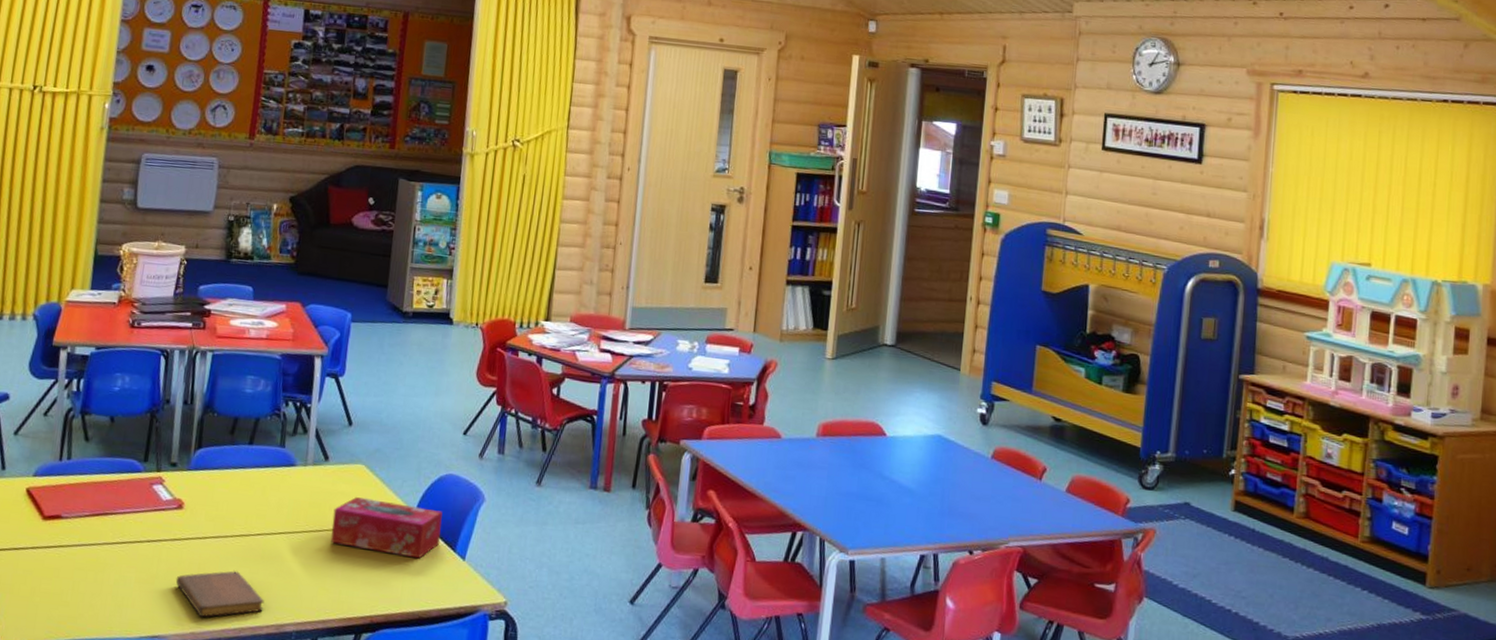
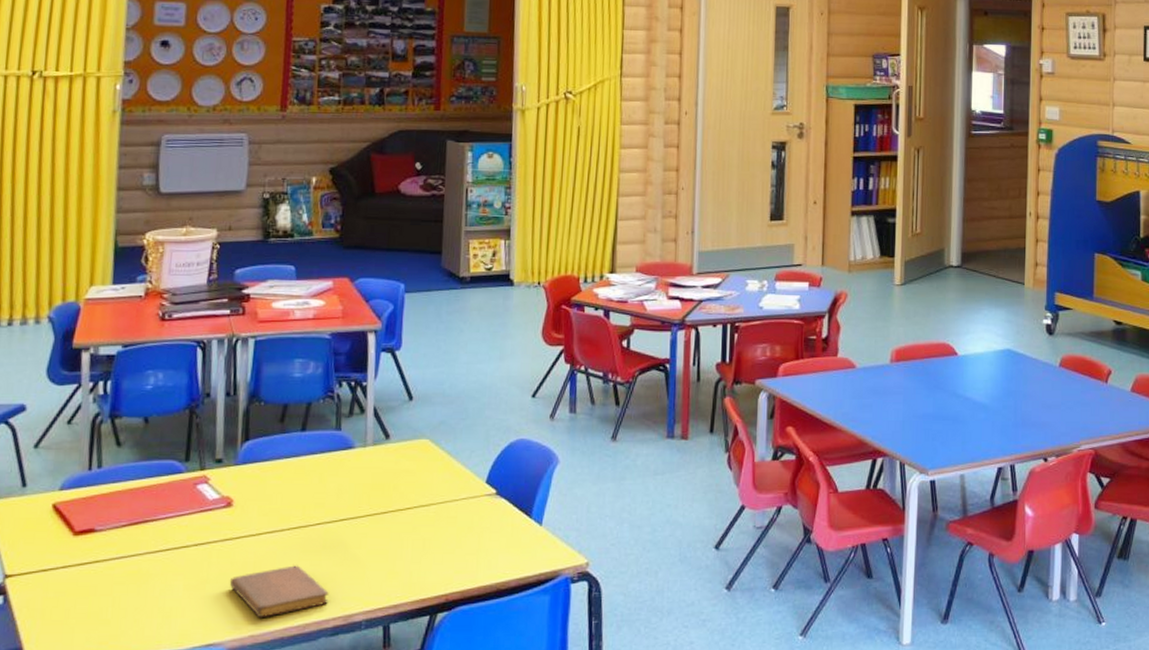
tissue box: present [331,497,443,559] -> none [397,472,515,529]

